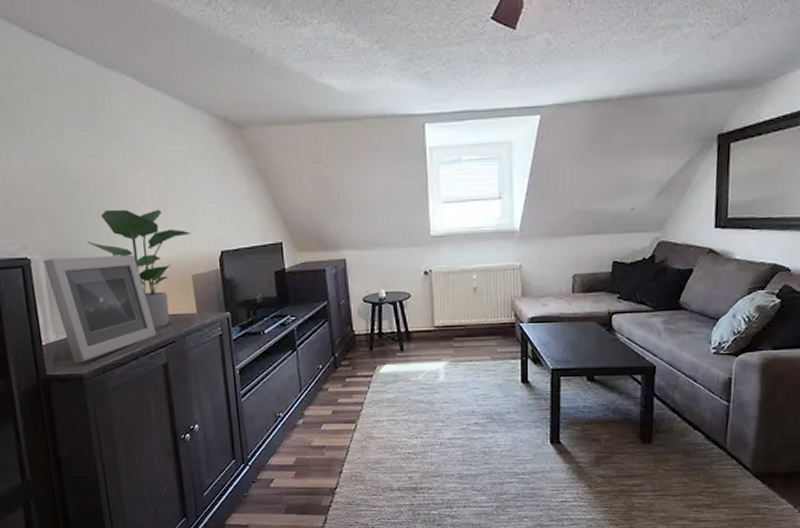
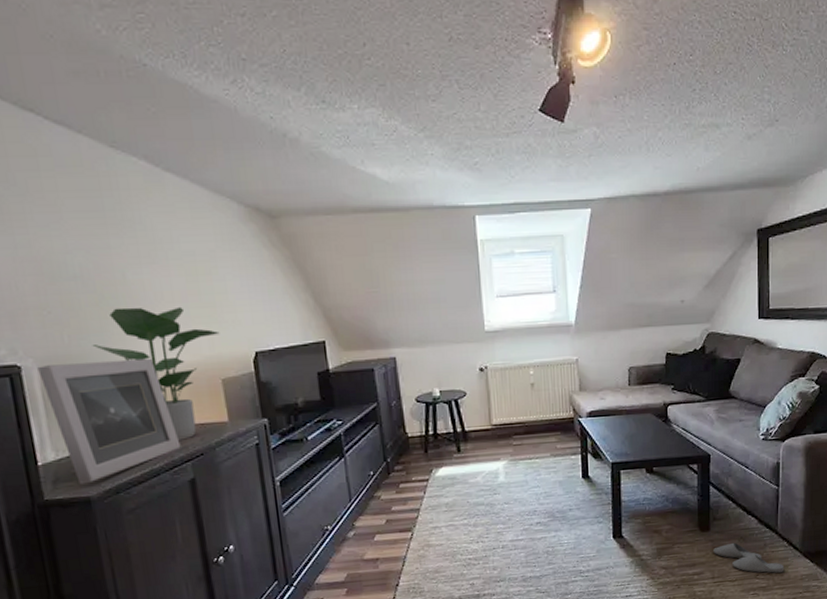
slippers: none [655,457,733,492] -> present [713,542,785,573]

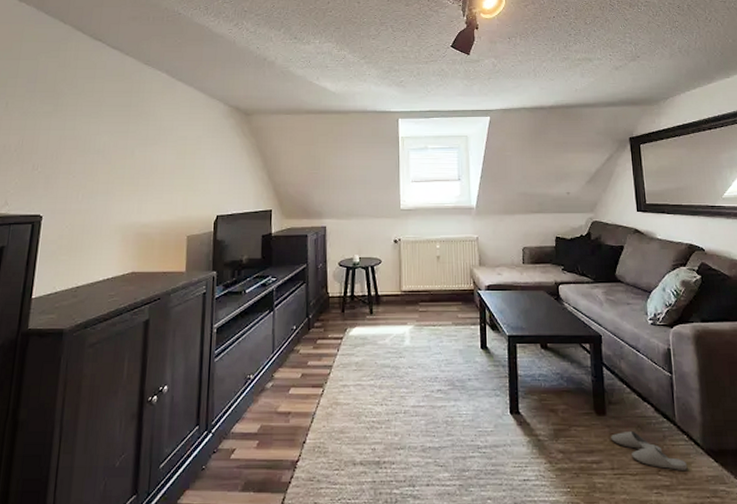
picture frame: present [37,358,181,485] -> none [53,215,144,318]
potted plant: present [92,306,220,441] -> none [97,176,193,285]

